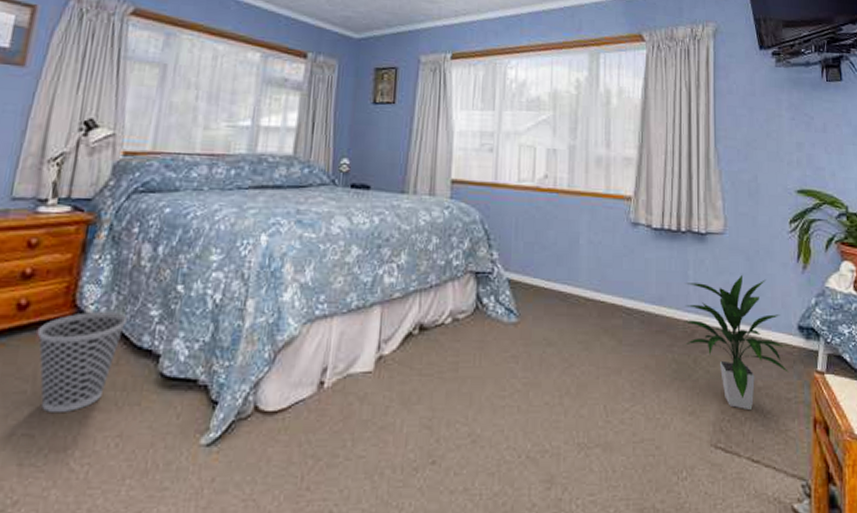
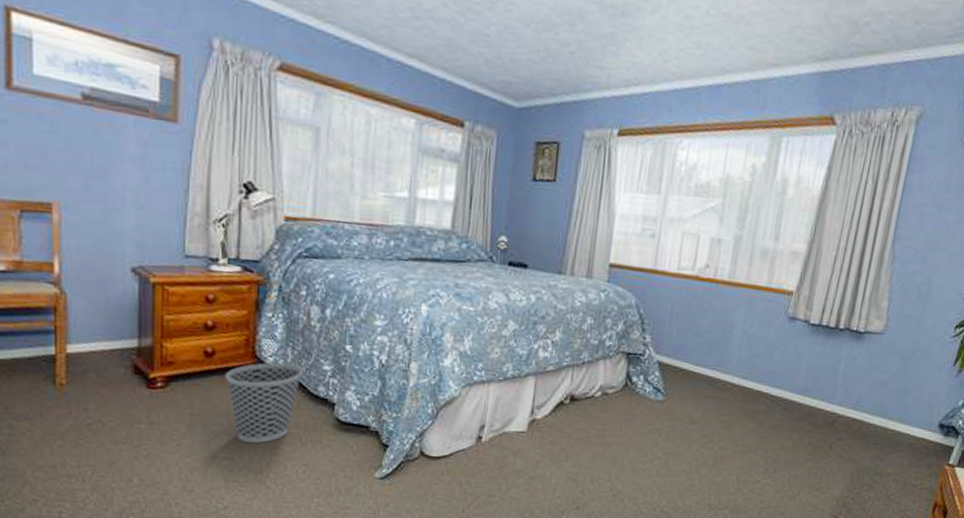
indoor plant: present [684,274,788,411] -> none [824,373,924,492]

